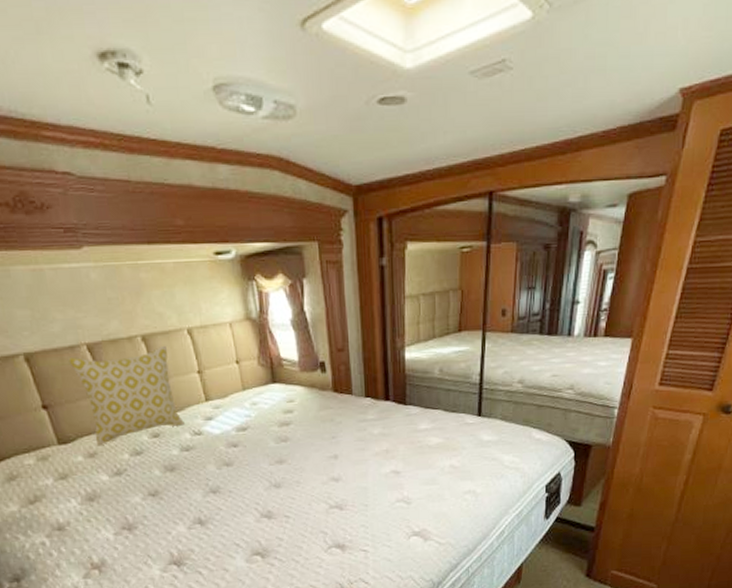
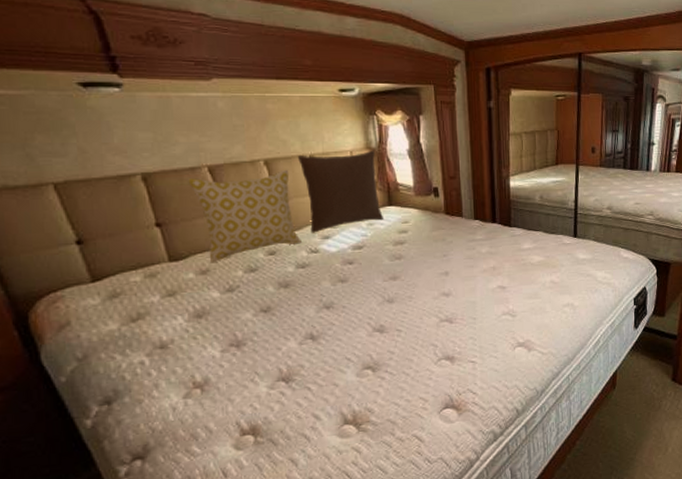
pillow: none [176,321,267,414] -> present [298,150,383,233]

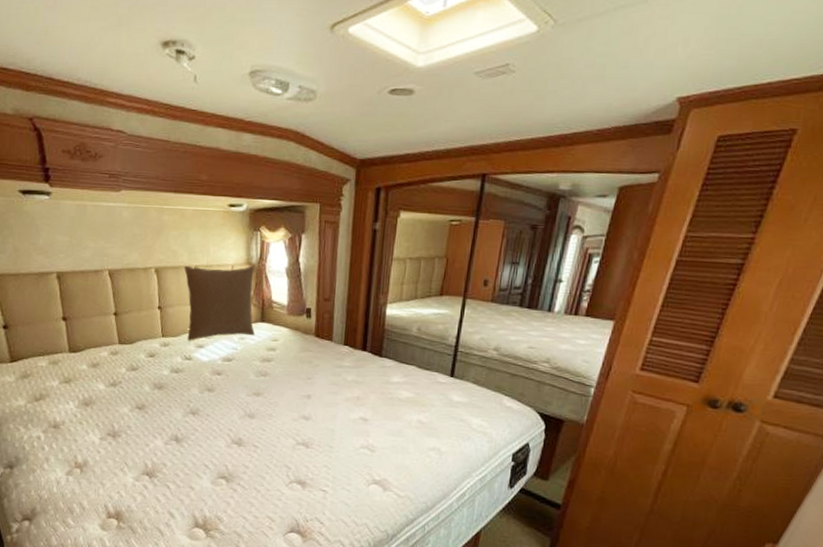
pillow: present [188,169,302,263] -> none [92,278,178,358]

